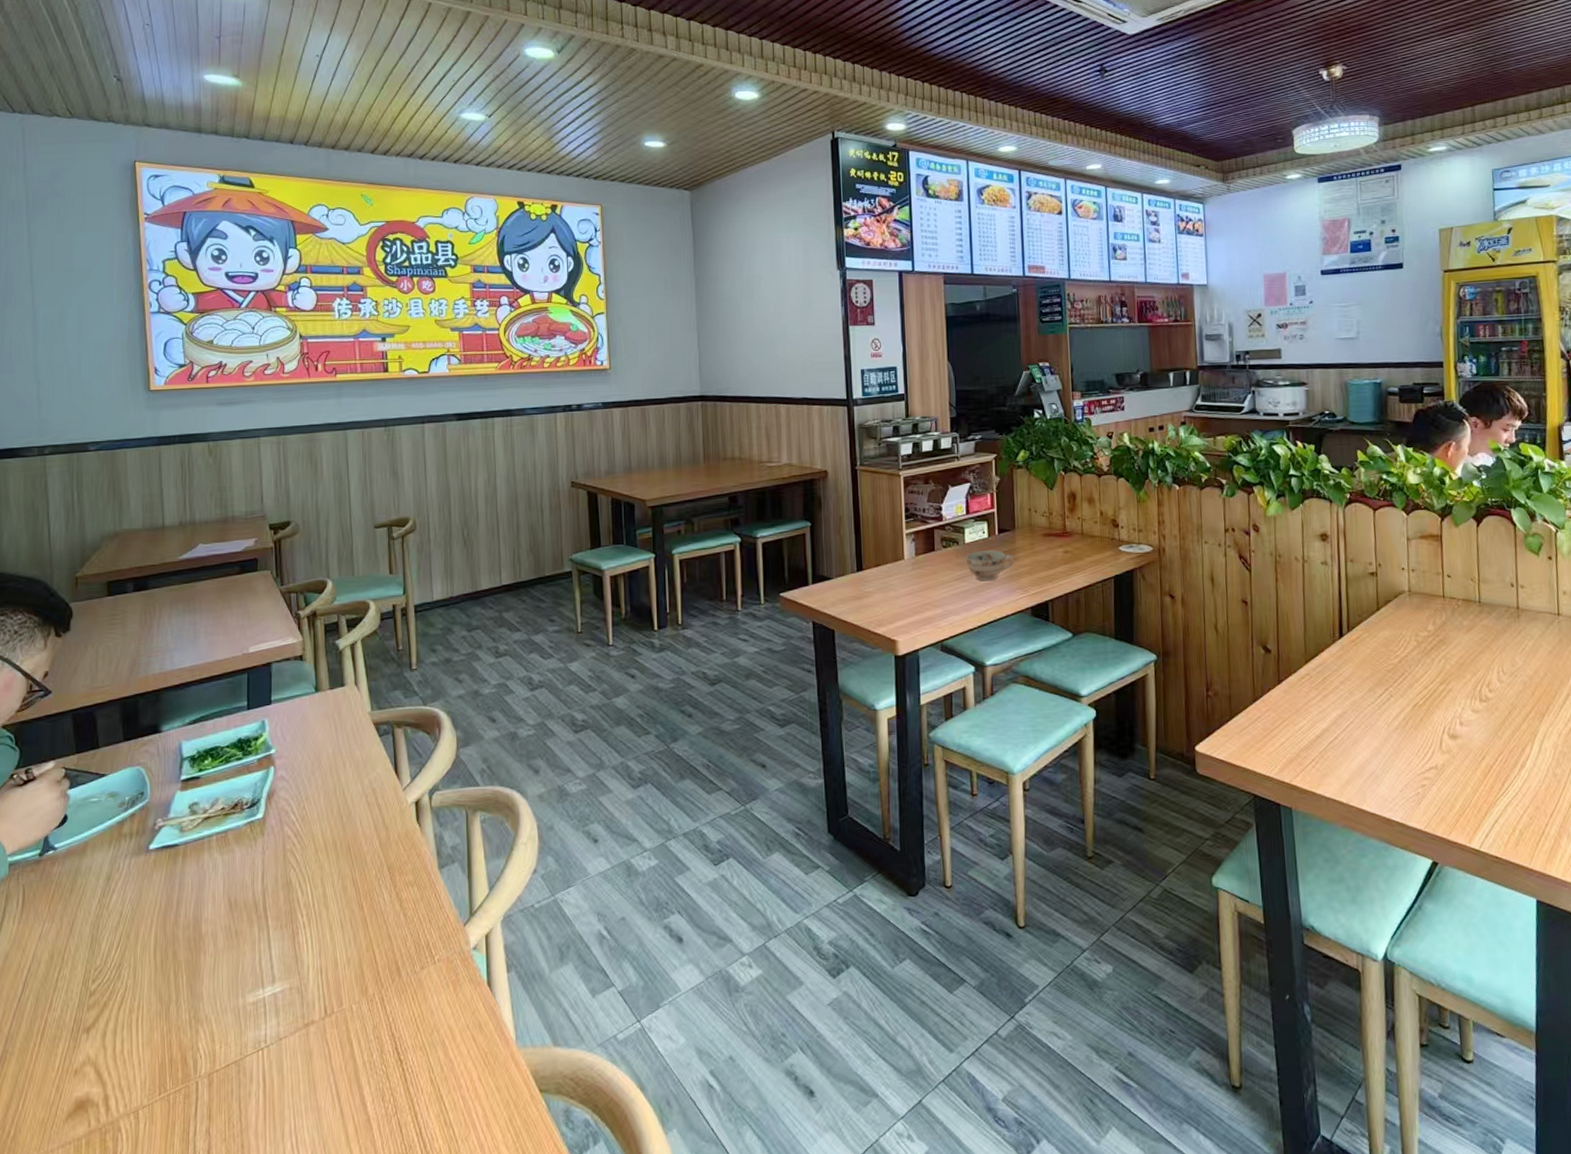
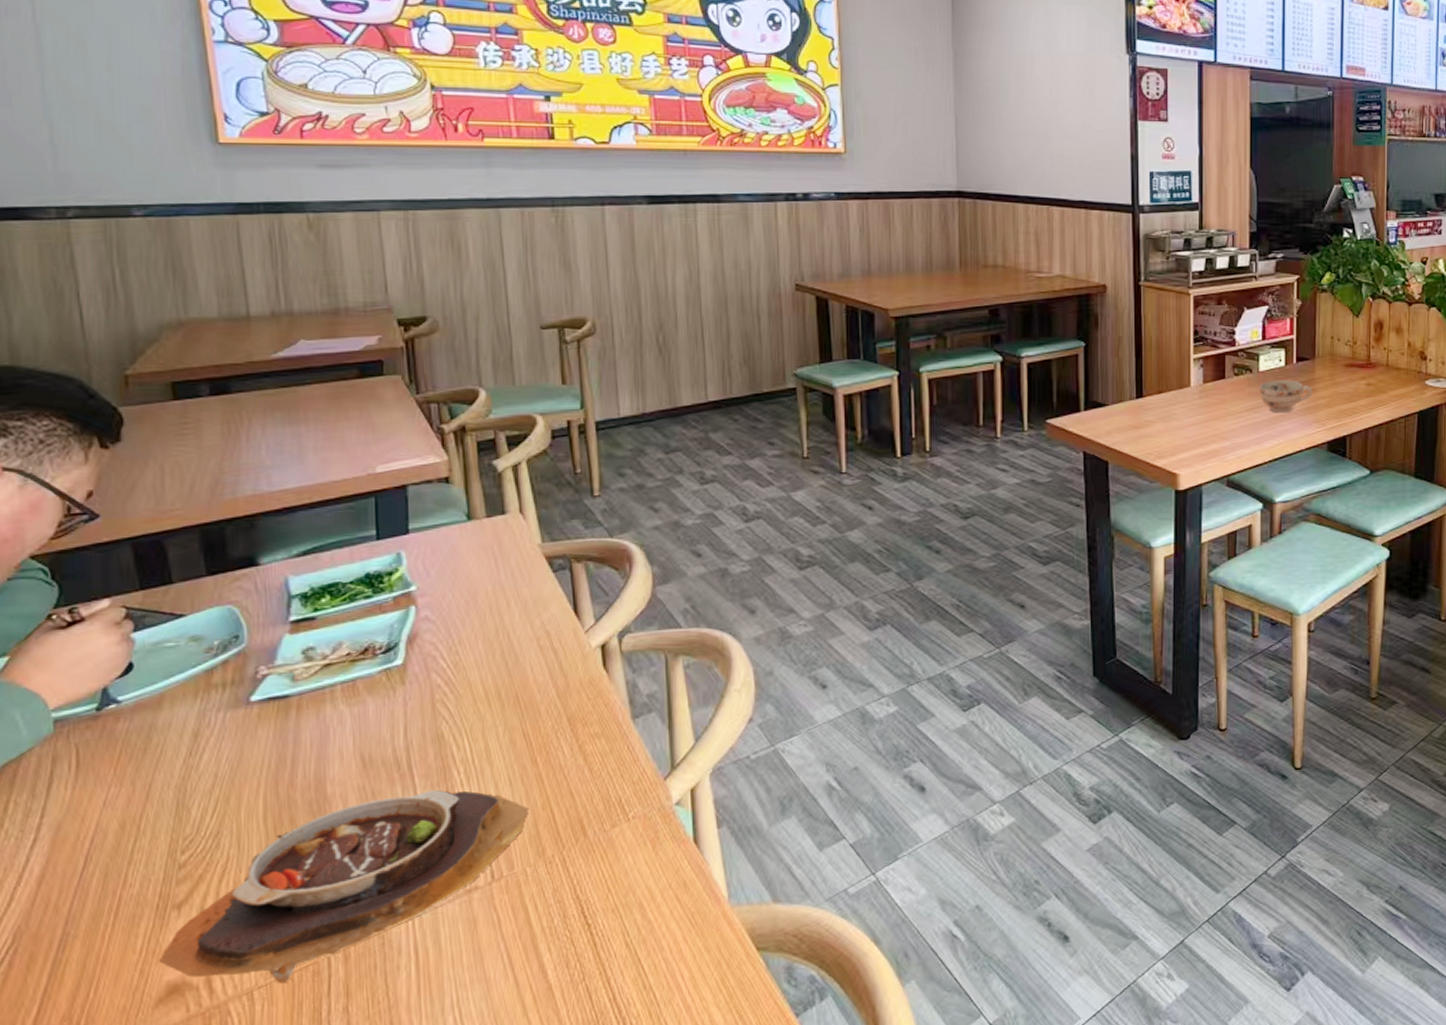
soup bowl: none [70,931,355,1105] -> present [158,790,529,984]

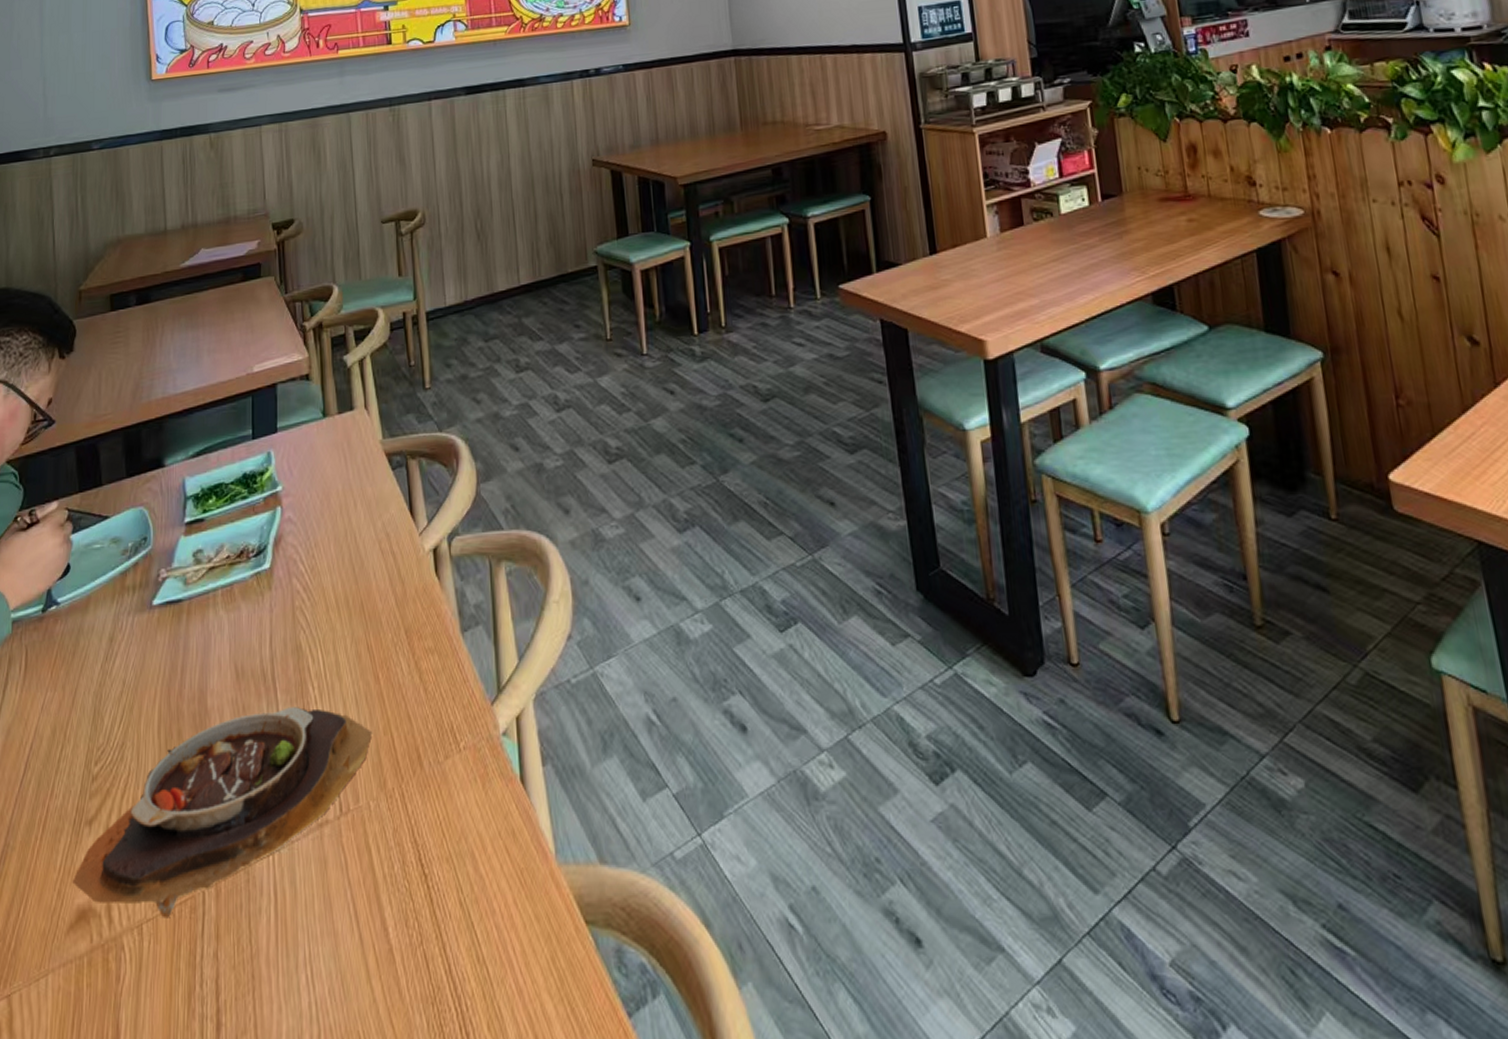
teacup: present [1260,380,1313,413] -> none [1064,222,1126,262]

